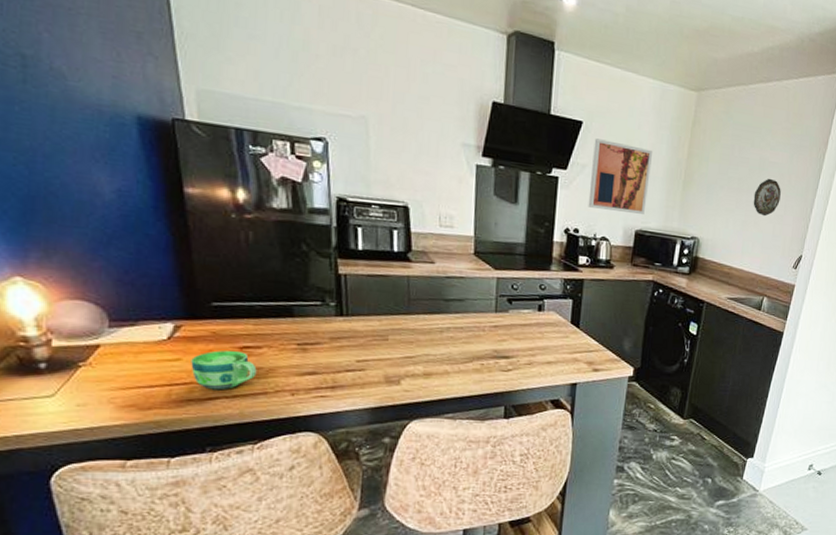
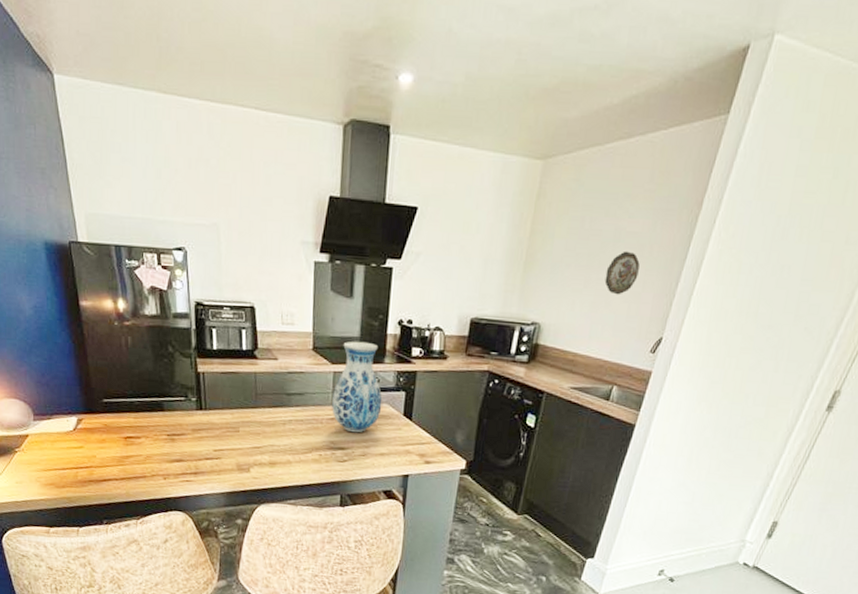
cup: present [191,350,257,391] -> none [90,439,138,474]
vase: none [495,247,549,341] -> present [332,341,383,433]
wall art: present [588,138,652,214] -> none [422,224,491,301]

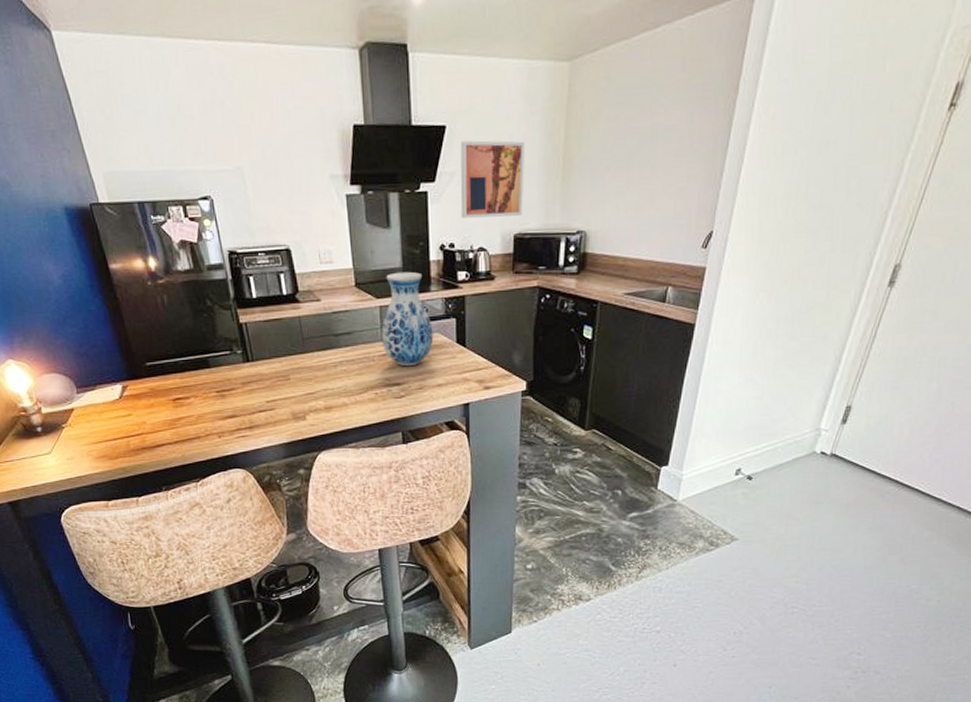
wall art: none [422,224,491,301] -> present [460,140,524,218]
decorative plate: present [604,251,640,295] -> none [647,145,681,193]

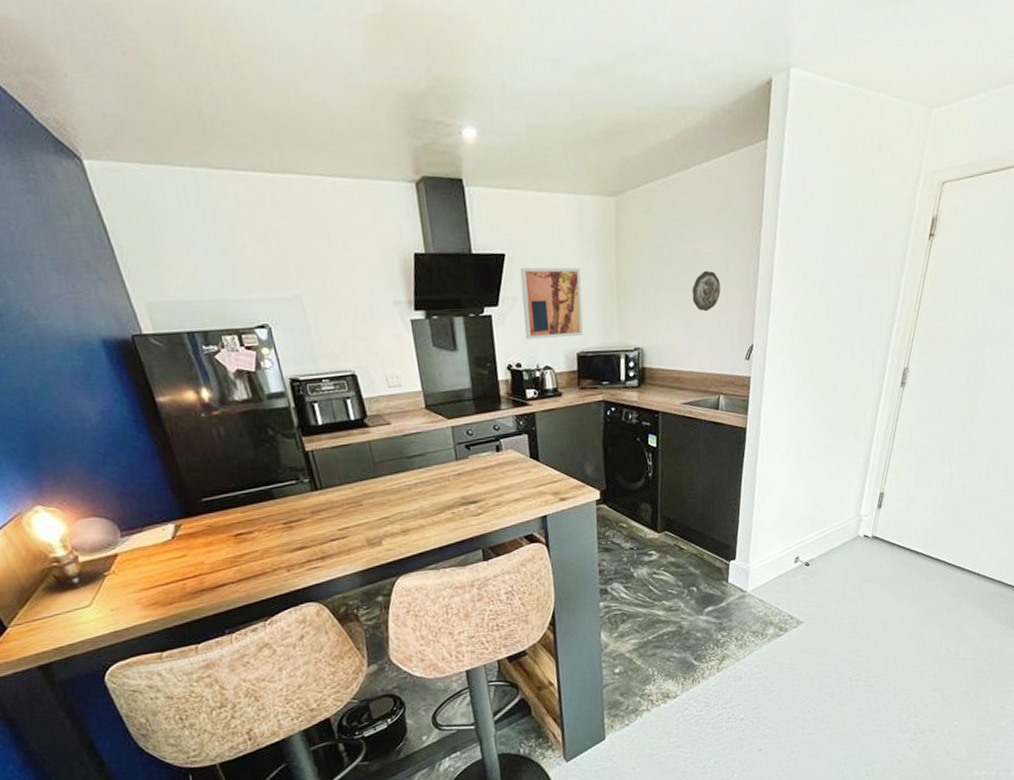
vase: present [381,271,434,367] -> none [454,391,508,484]
decorative plate: none [647,145,681,193] -> present [692,270,721,312]

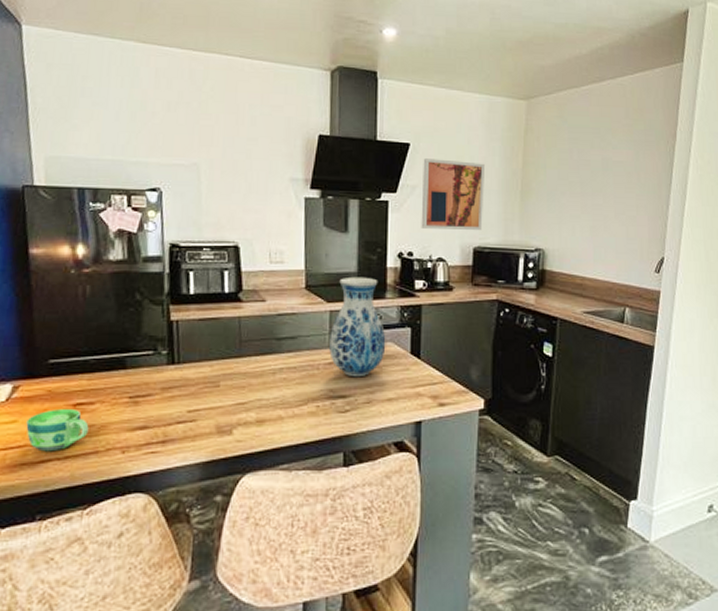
cup: none [195,538,254,578] -> present [26,408,89,452]
vase: none [454,391,508,484] -> present [329,276,386,377]
decorative plate: present [692,270,721,312] -> none [600,178,630,219]

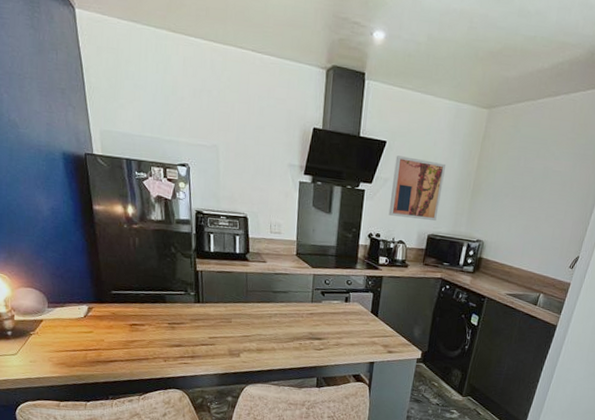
cup: present [26,408,89,452] -> none [99,326,141,356]
vase: present [329,276,386,377] -> none [311,249,354,326]

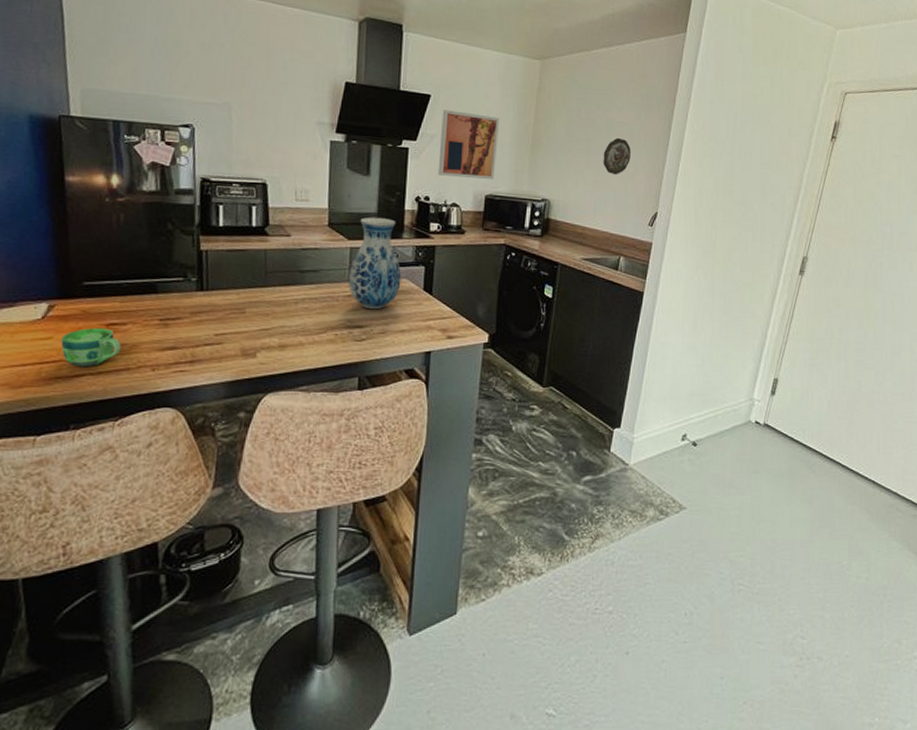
cup: none [99,326,141,356] -> present [61,327,121,367]
vase: none [311,249,354,326] -> present [348,217,402,310]
decorative plate: none [535,186,563,221] -> present [603,137,631,175]

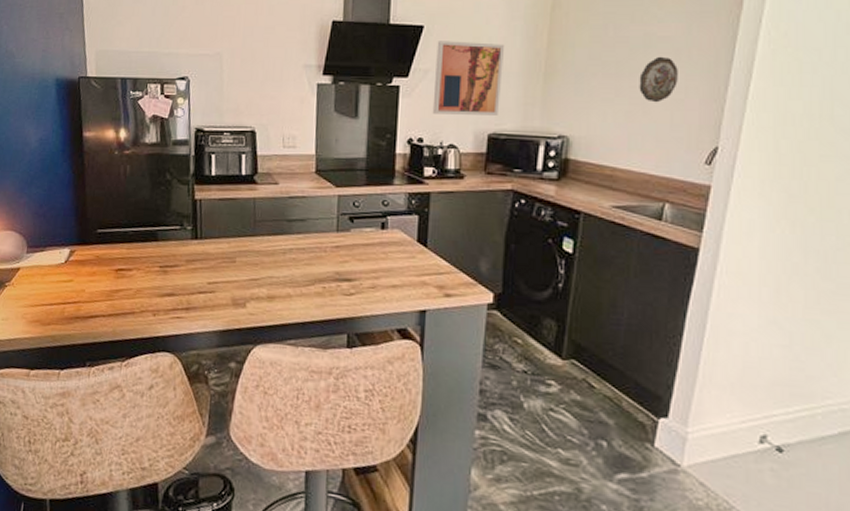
cup: present [61,327,121,367] -> none [79,272,128,309]
vase: present [348,217,402,310] -> none [336,162,393,262]

